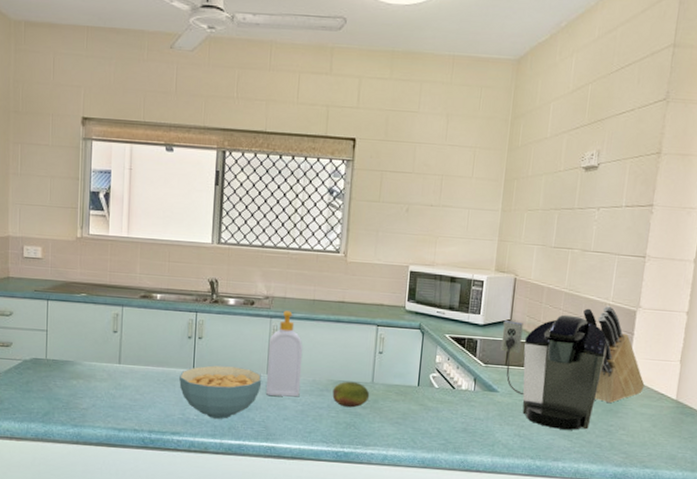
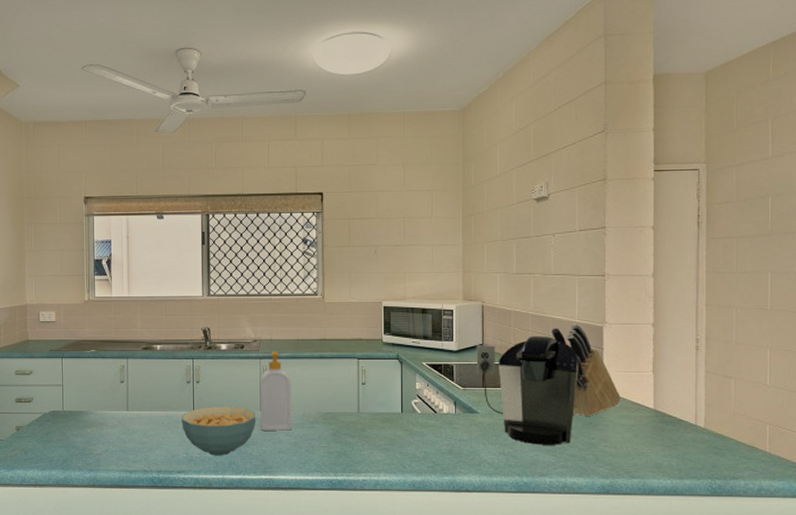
fruit: present [332,381,370,408] -> none [322,412,357,437]

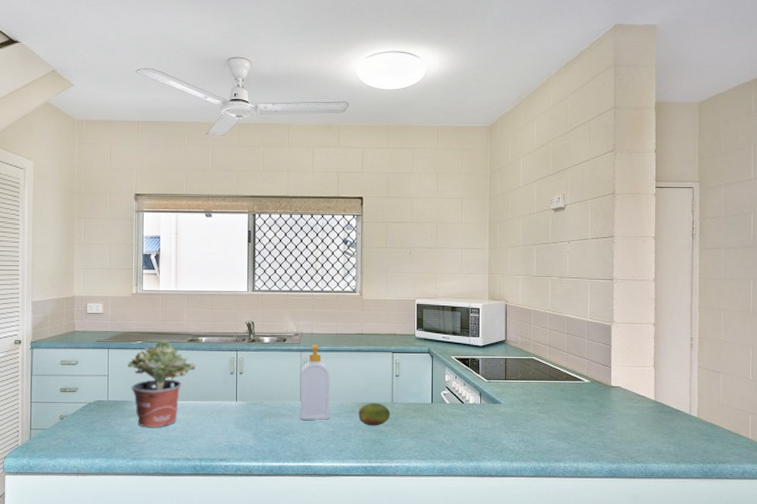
potted plant: none [82,348,151,439] -> present [128,339,196,428]
cereal bowl: present [182,406,256,456] -> none [225,397,296,444]
fruit: none [322,412,357,437] -> present [358,402,391,426]
coffee maker: present [476,335,579,445] -> none [500,332,590,433]
knife block: present [552,324,621,417] -> none [567,323,626,407]

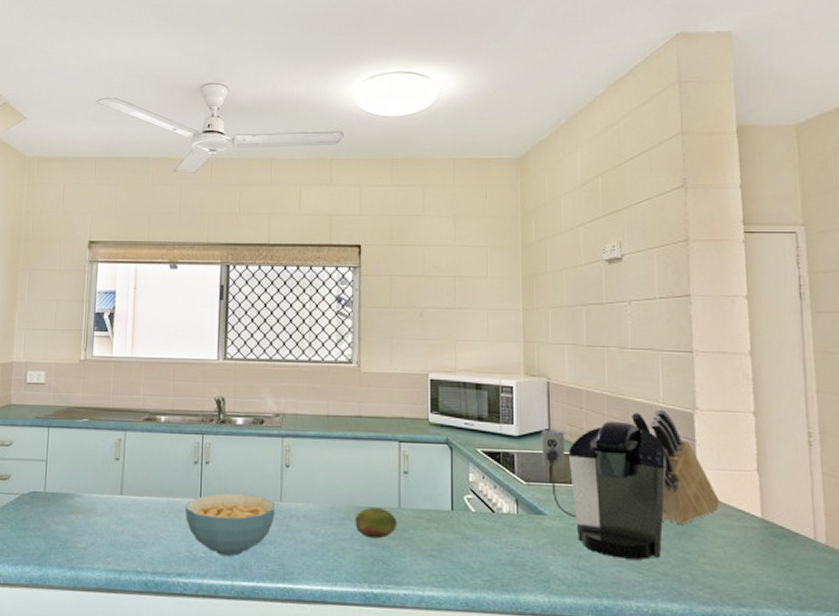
potted plant: present [128,339,196,428] -> none [70,417,152,529]
cereal bowl: none [225,397,296,444] -> present [185,493,276,556]
soap bottle: present [300,344,330,420] -> none [280,428,319,528]
coffee maker: none [500,332,590,433] -> present [541,420,667,560]
knife block: none [567,323,626,407] -> present [632,409,720,525]

